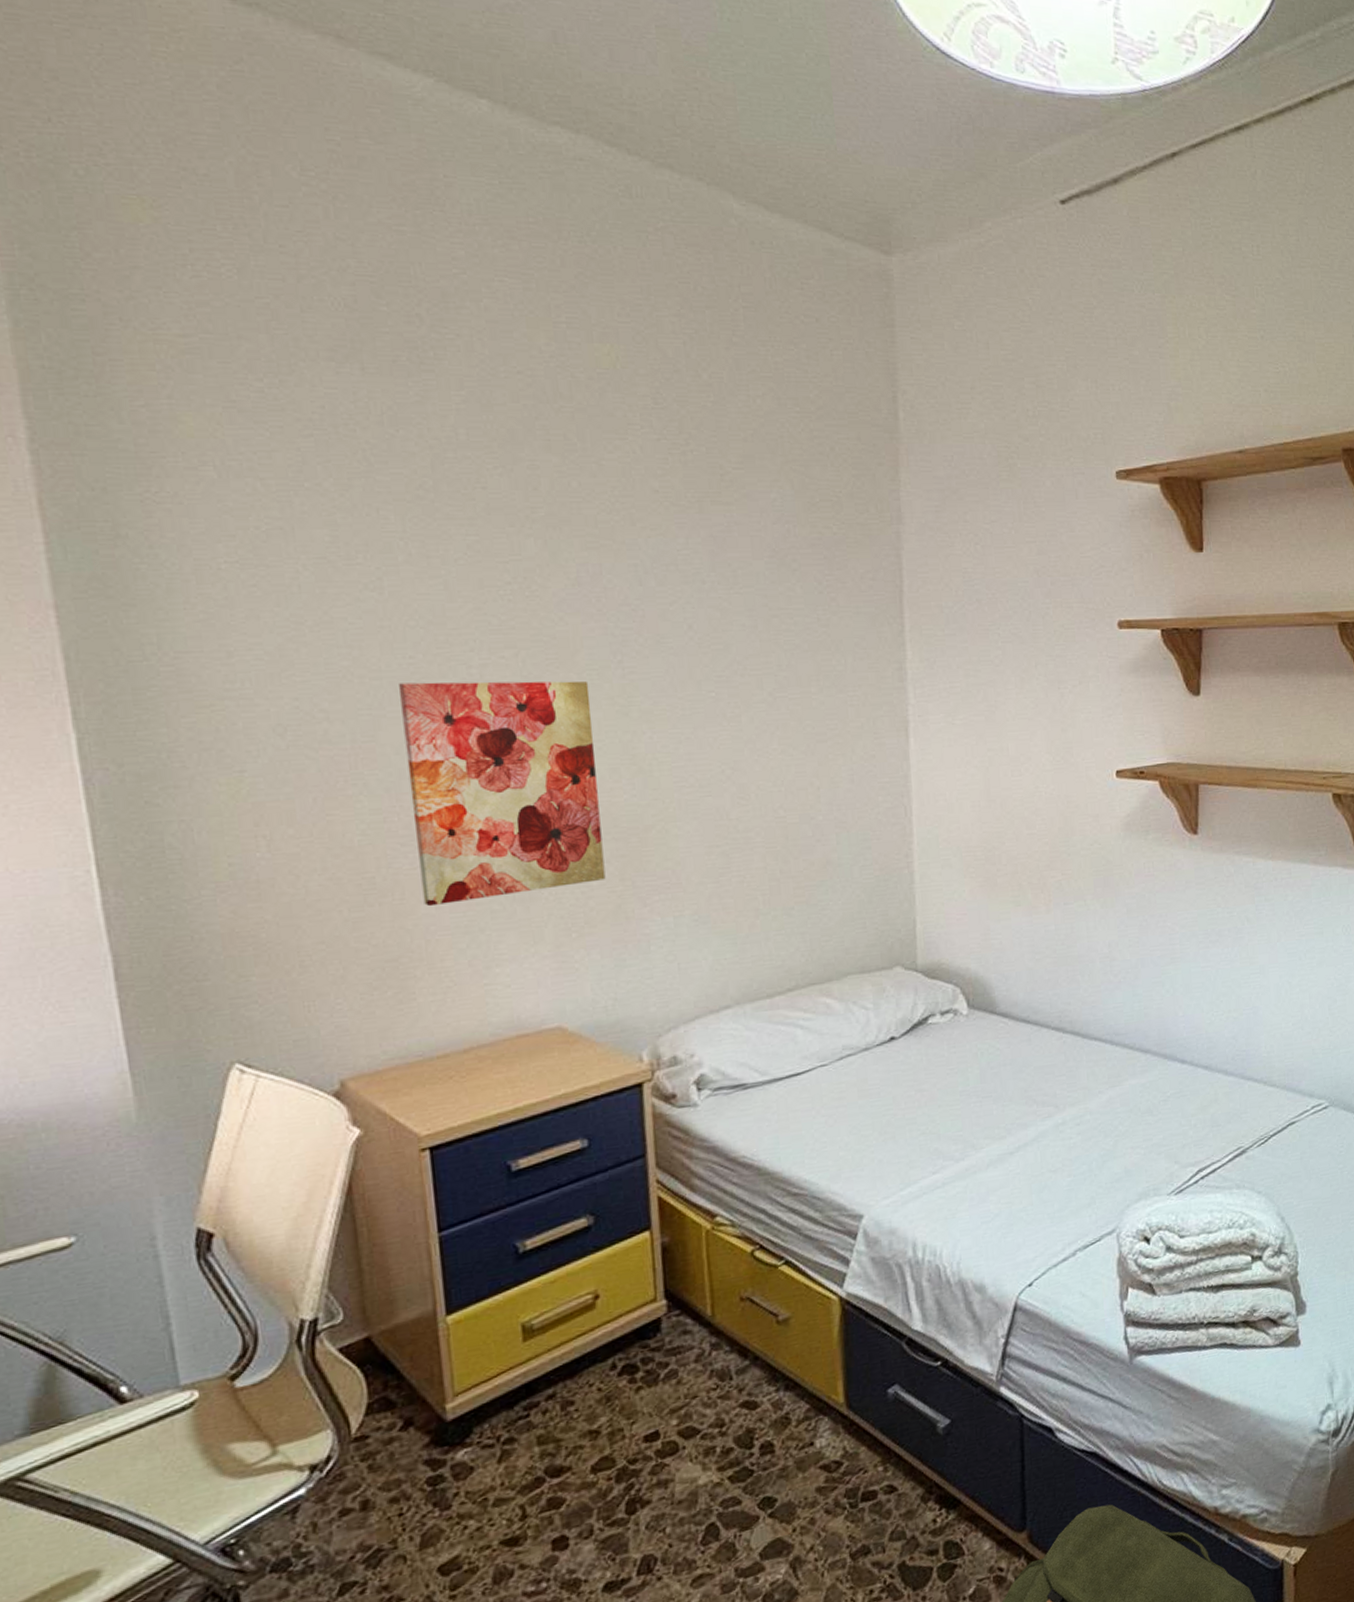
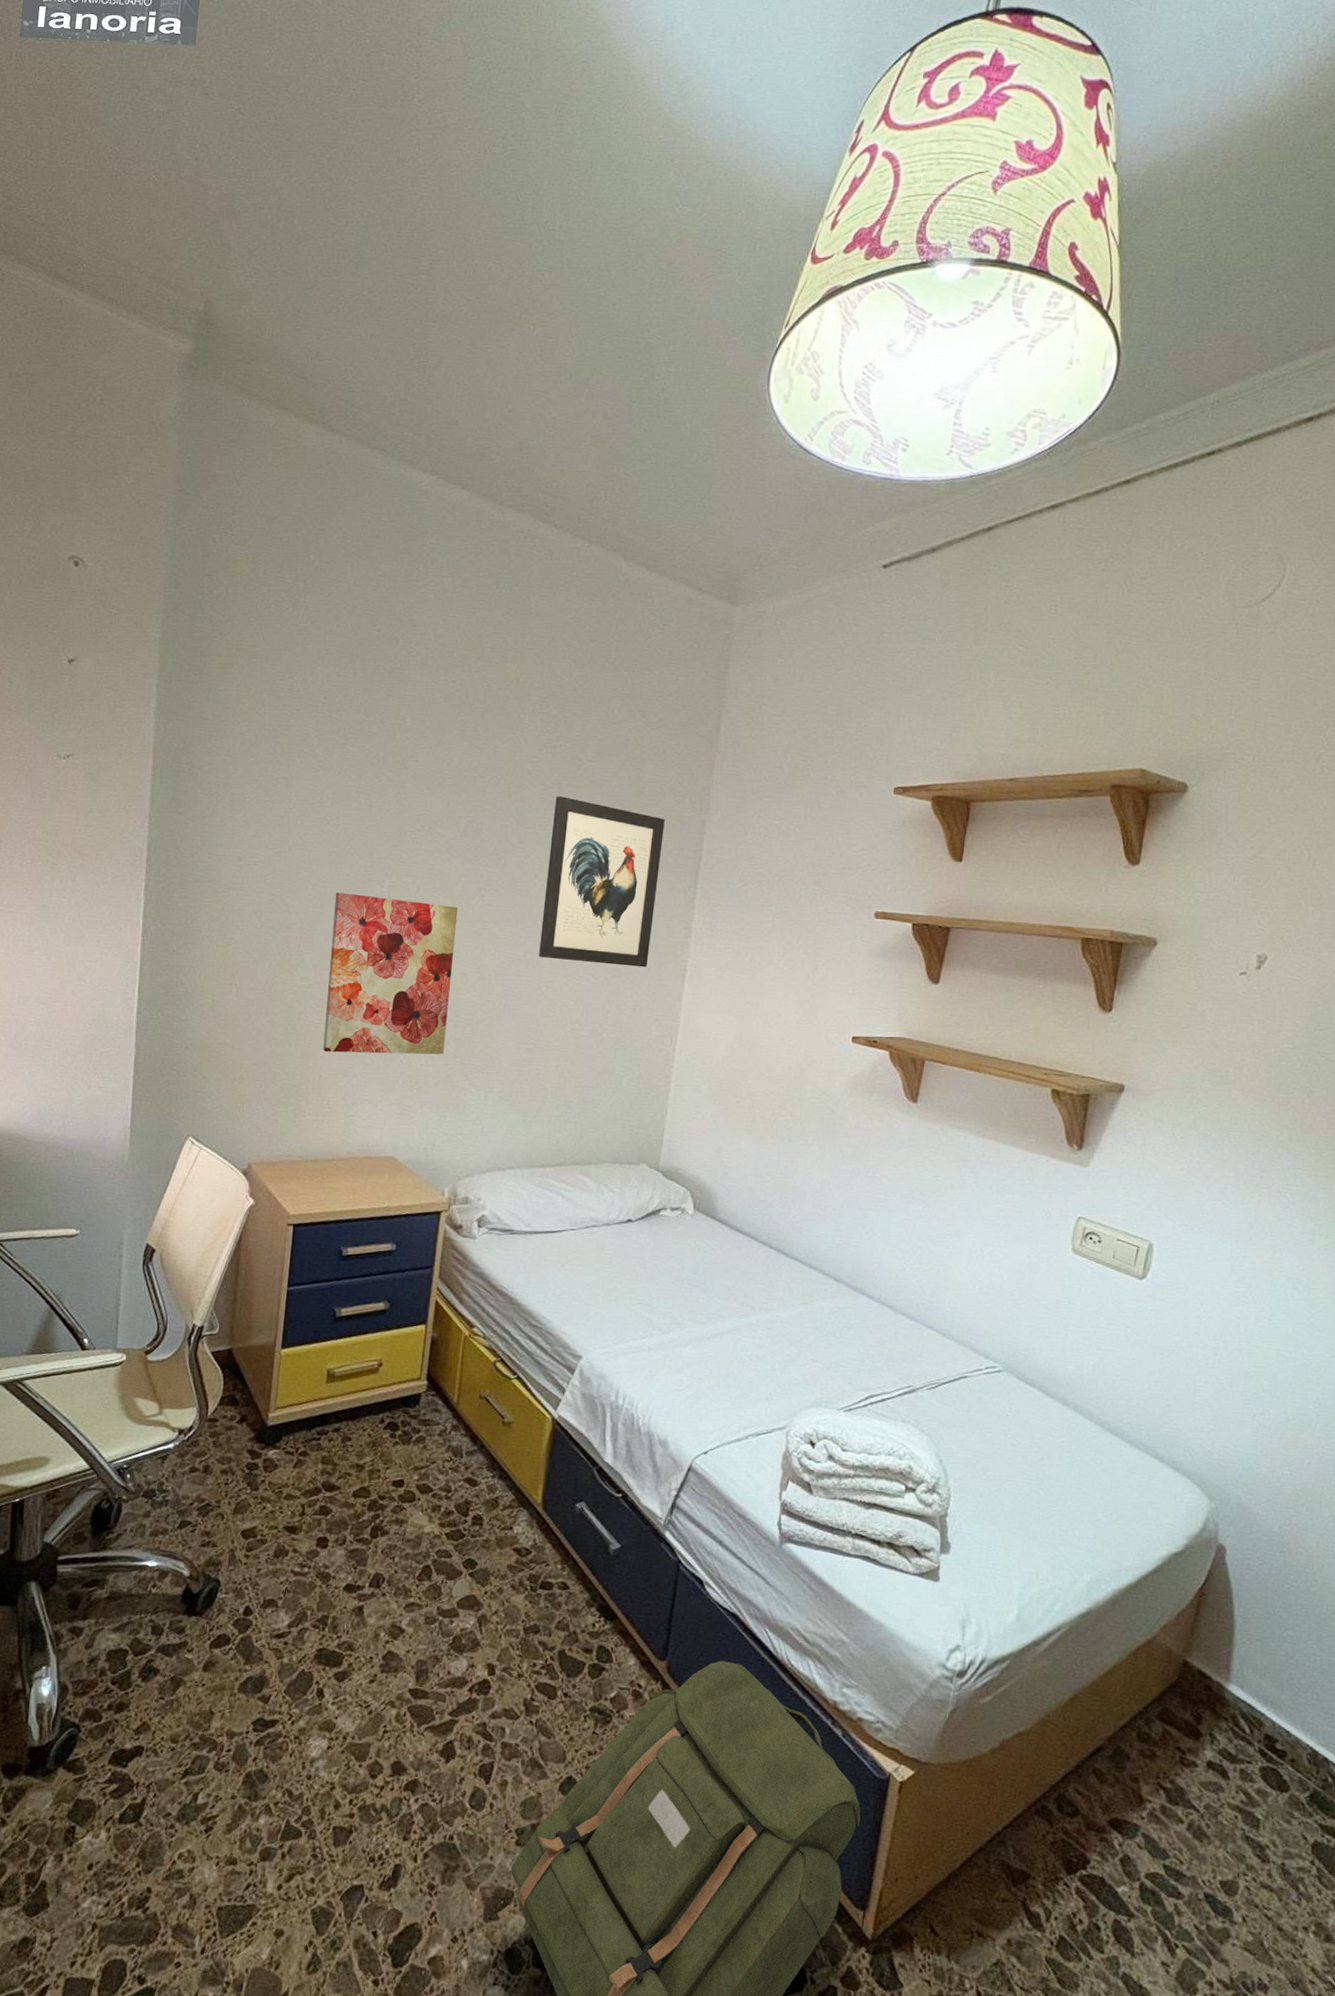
wall art: none [698,518,859,732] -> present [539,796,665,968]

